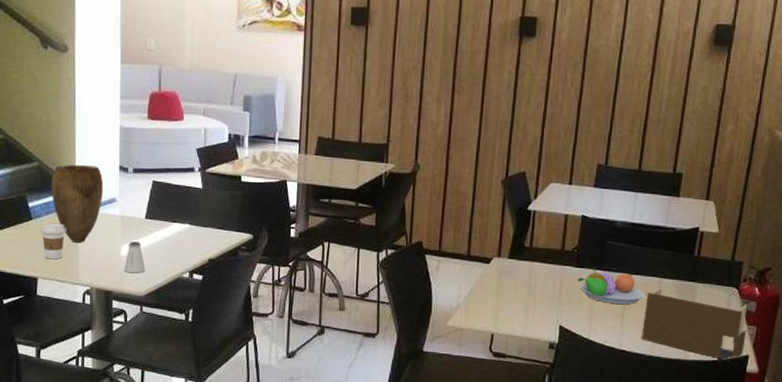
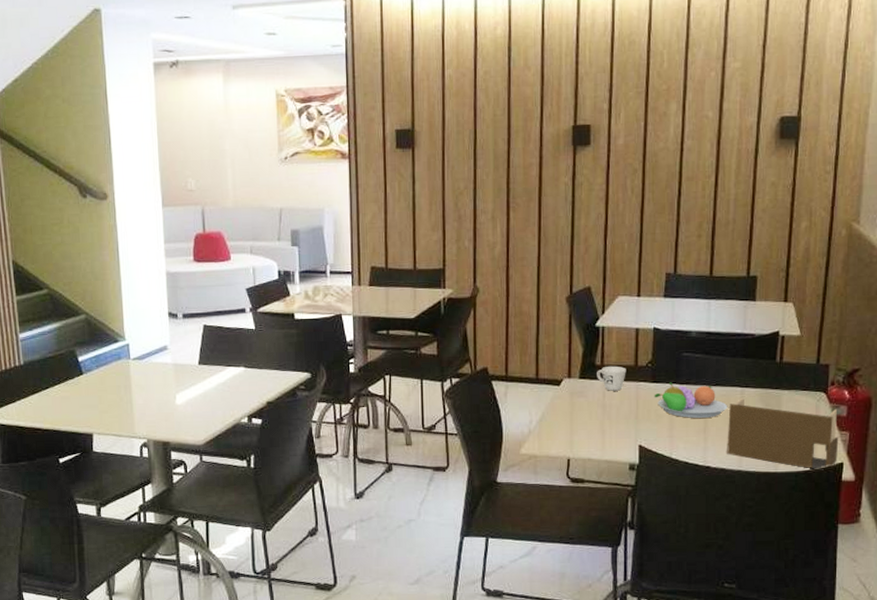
coffee cup: present [40,223,66,260] -> none [91,376,118,414]
vase: present [51,164,104,243] -> none [99,313,154,394]
saltshaker: present [124,241,146,274] -> none [180,389,203,422]
mug: none [525,248,553,273] -> present [597,365,626,391]

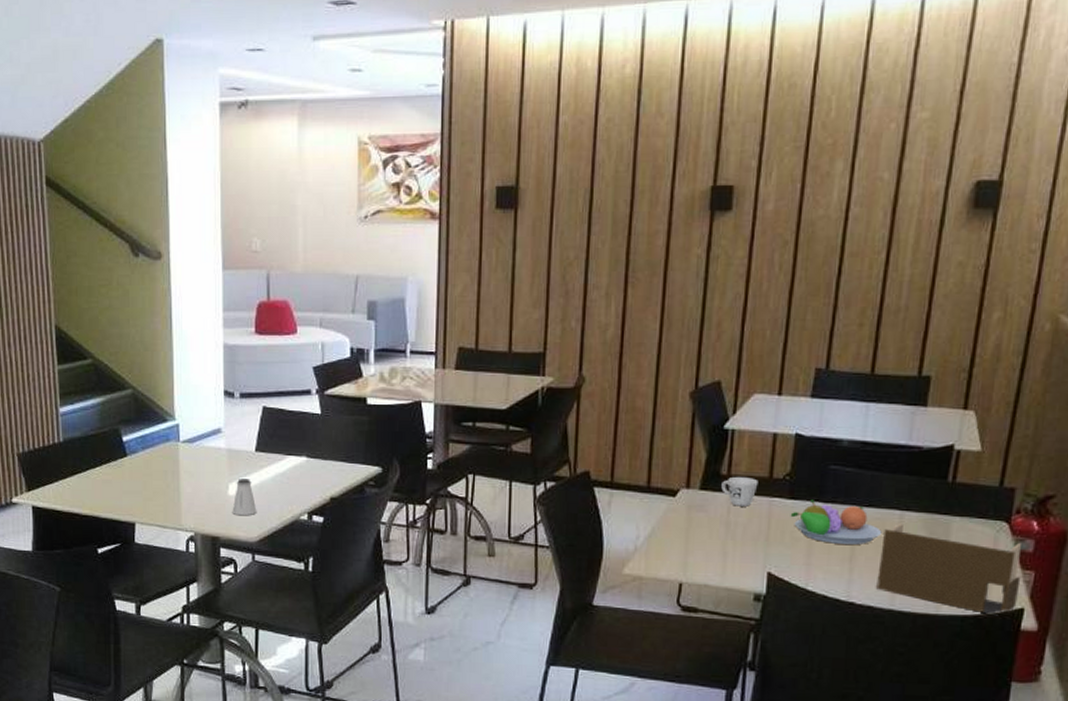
saltshaker: none [180,389,203,422] -> present [232,479,257,516]

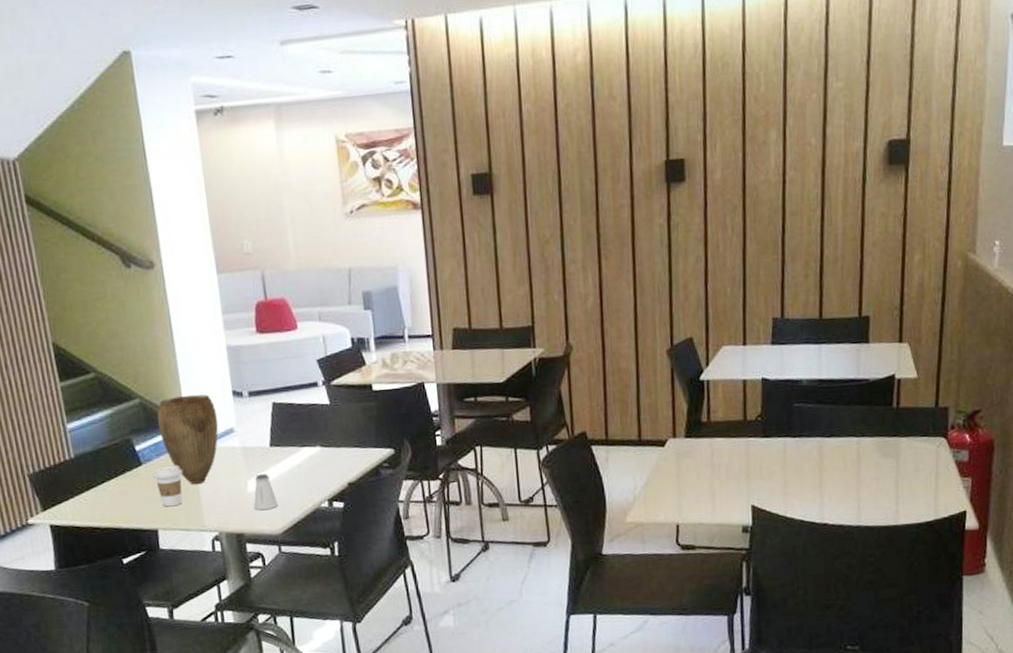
coffee cup: none [136,459,165,502] -> present [152,465,183,507]
vase: none [147,390,207,481] -> present [157,394,219,484]
mug: present [721,476,758,507] -> none [703,421,735,449]
fruit bowl: present [790,500,882,545] -> none [765,436,844,473]
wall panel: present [876,522,1021,616] -> none [844,447,961,520]

